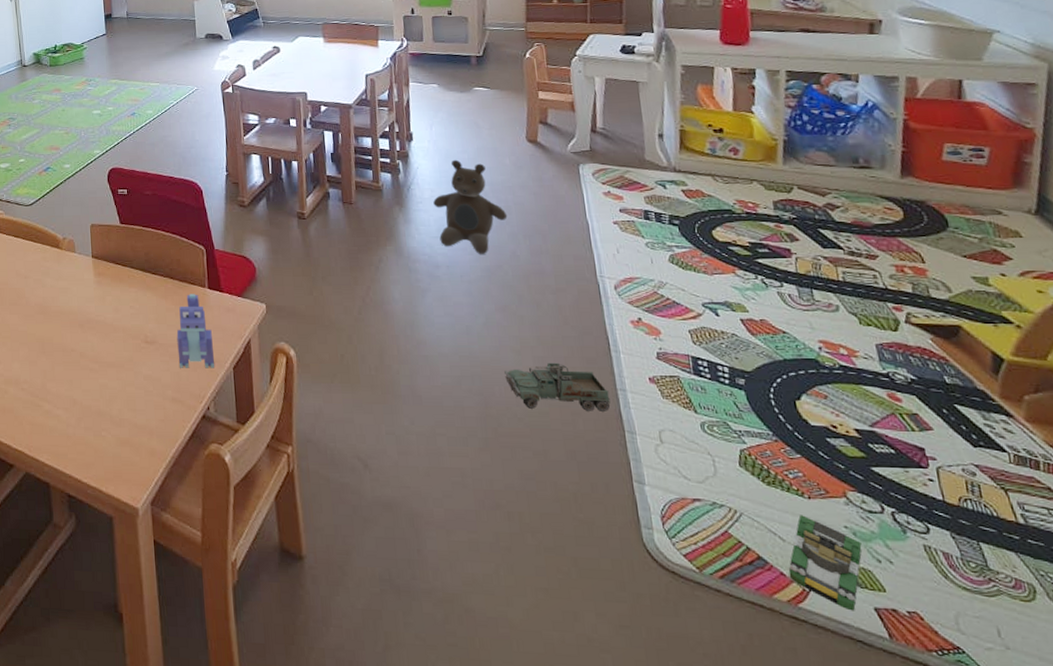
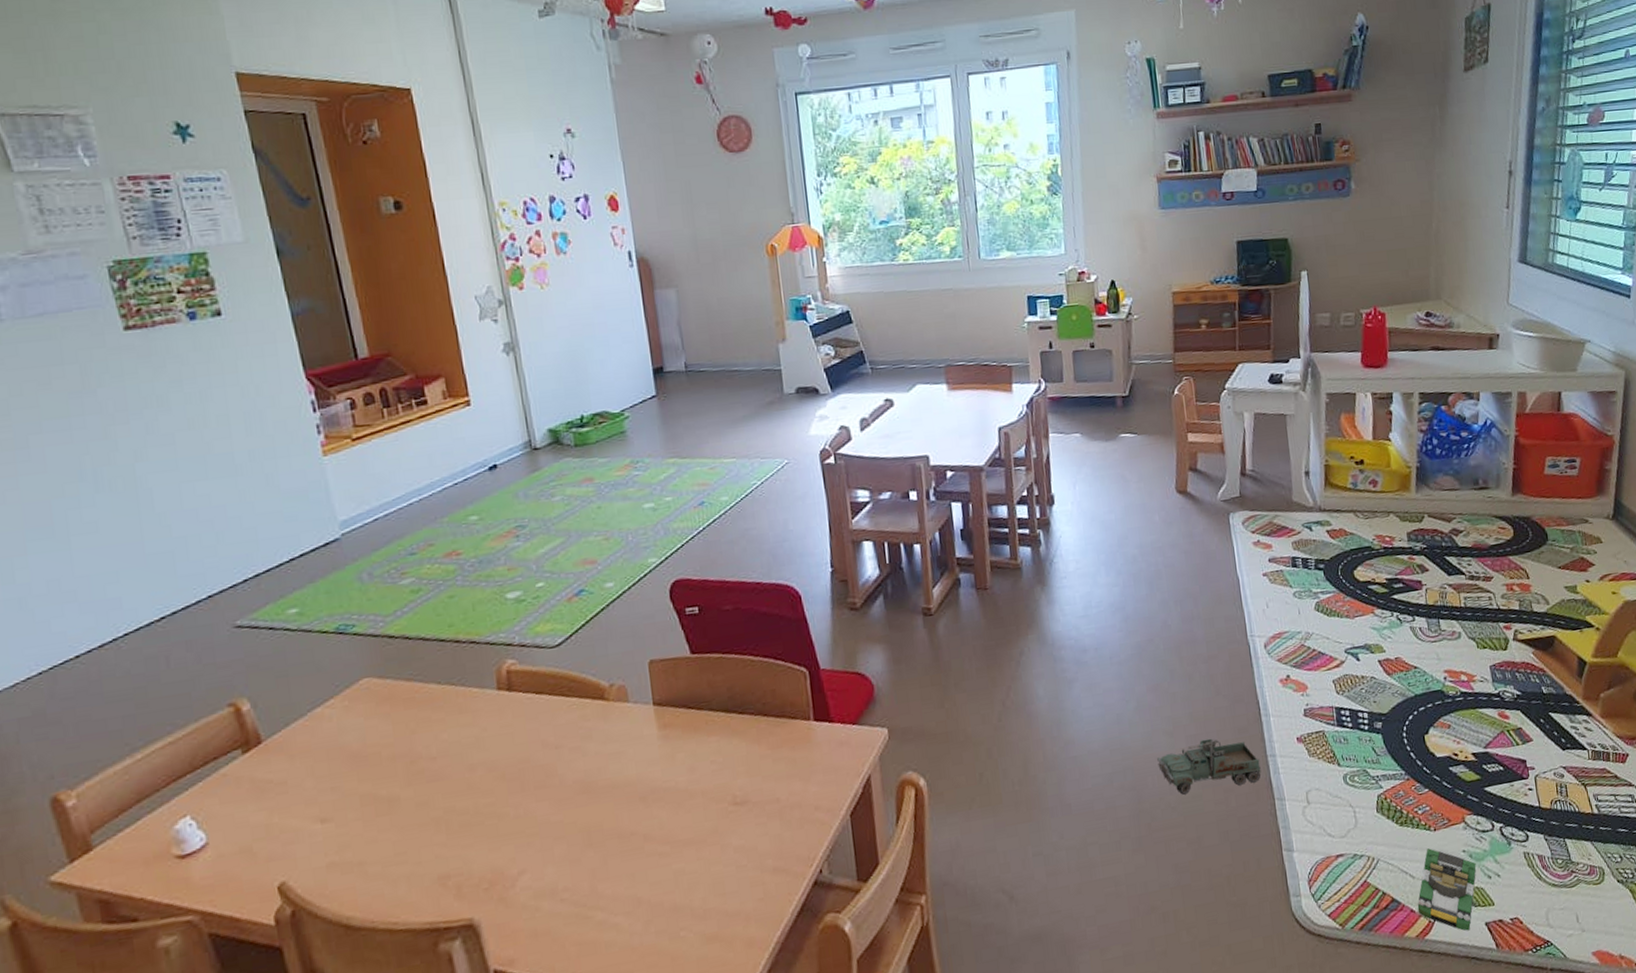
toy animal: present [176,294,214,369] -> none [775,730,826,829]
teddy bear: present [433,159,508,254] -> none [1078,521,1158,630]

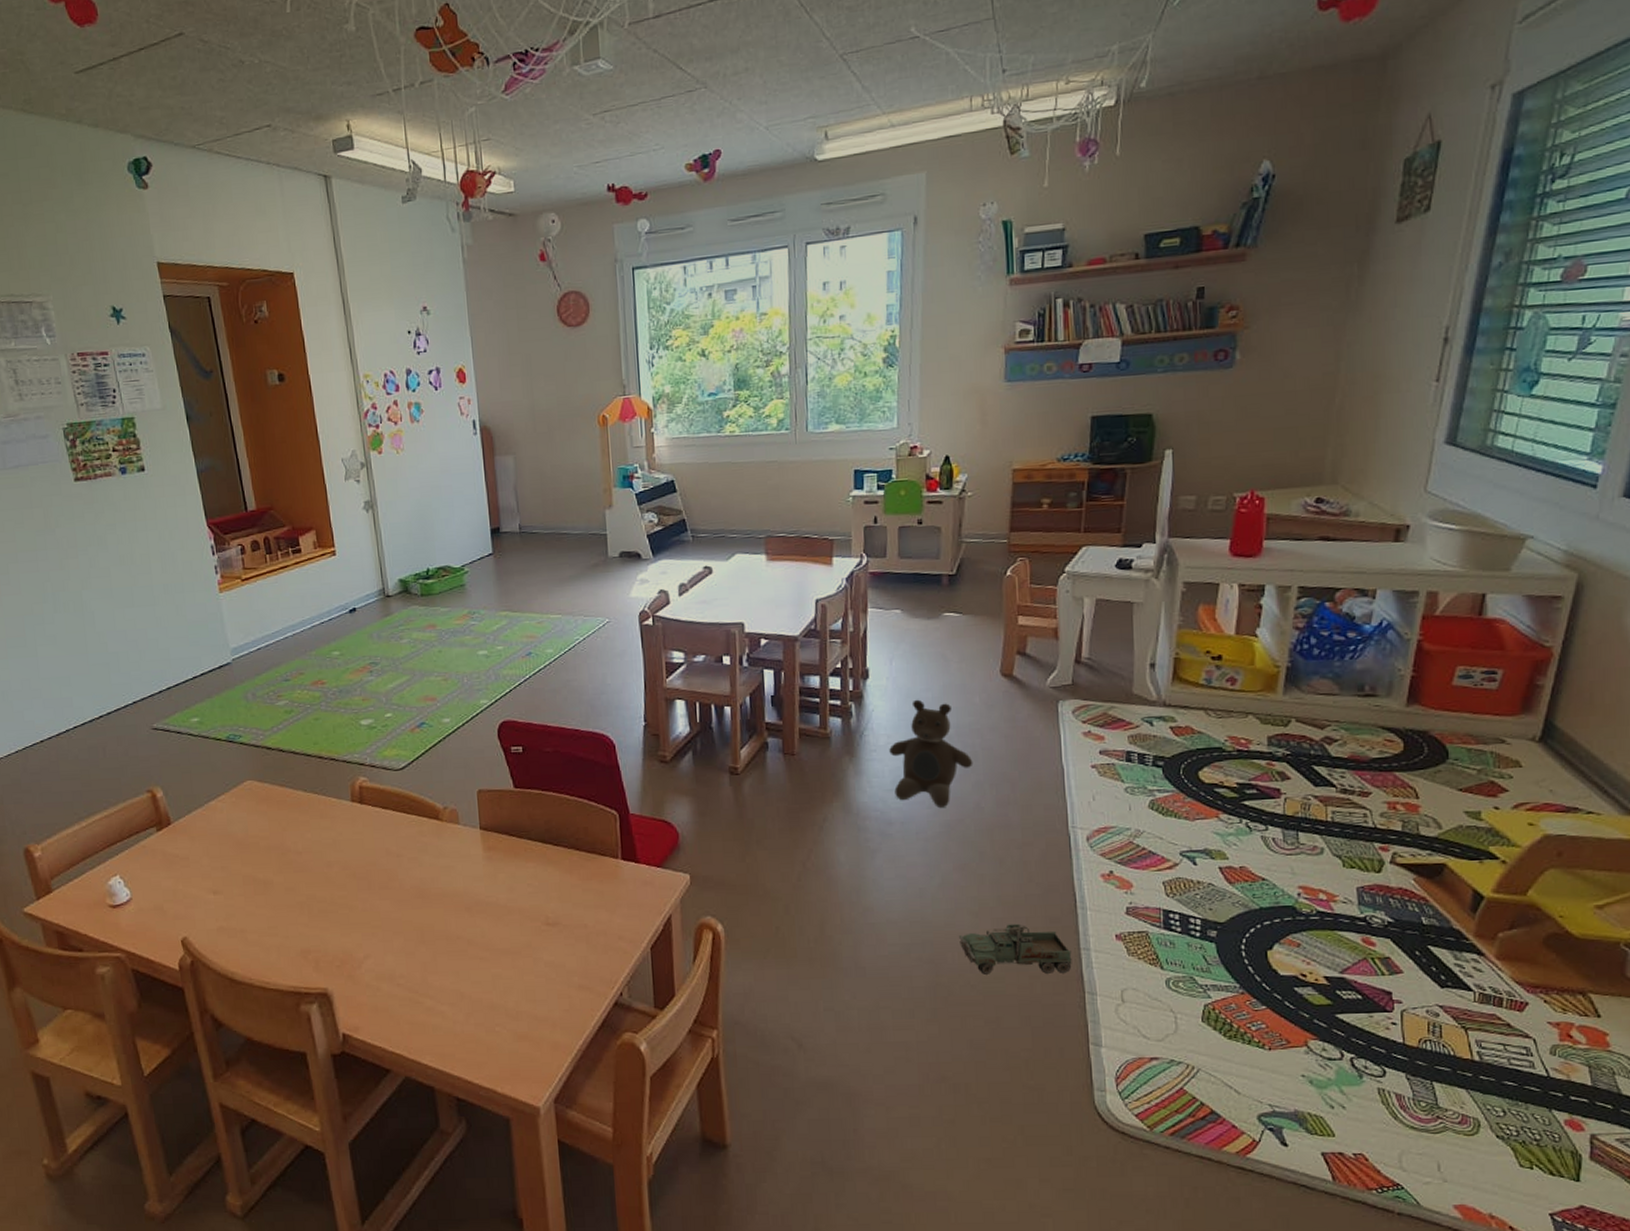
teddy bear: none [1078,521,1158,630] -> present [889,699,973,807]
toy car: present [1417,848,1477,931] -> none [1240,1067,1317,1157]

